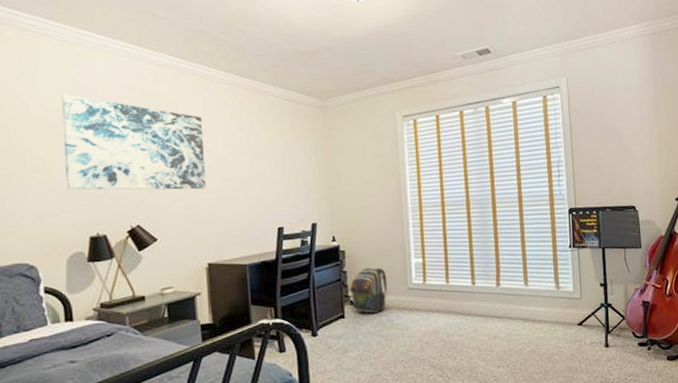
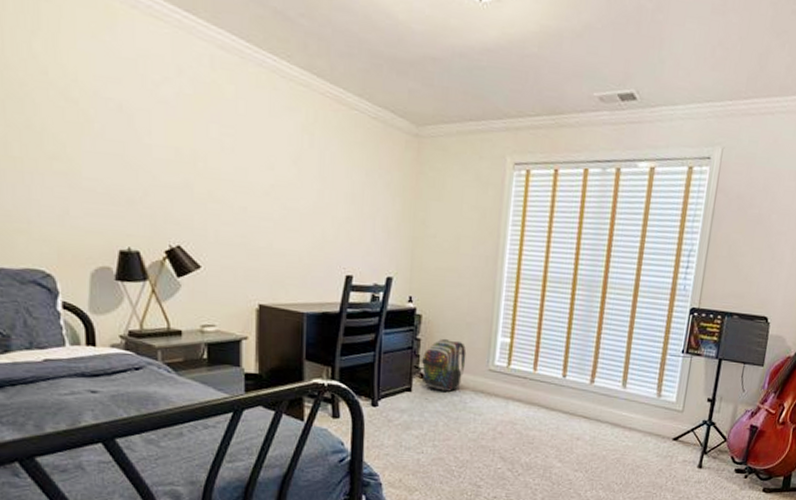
wall art: present [61,94,206,190] -> none [89,63,267,215]

